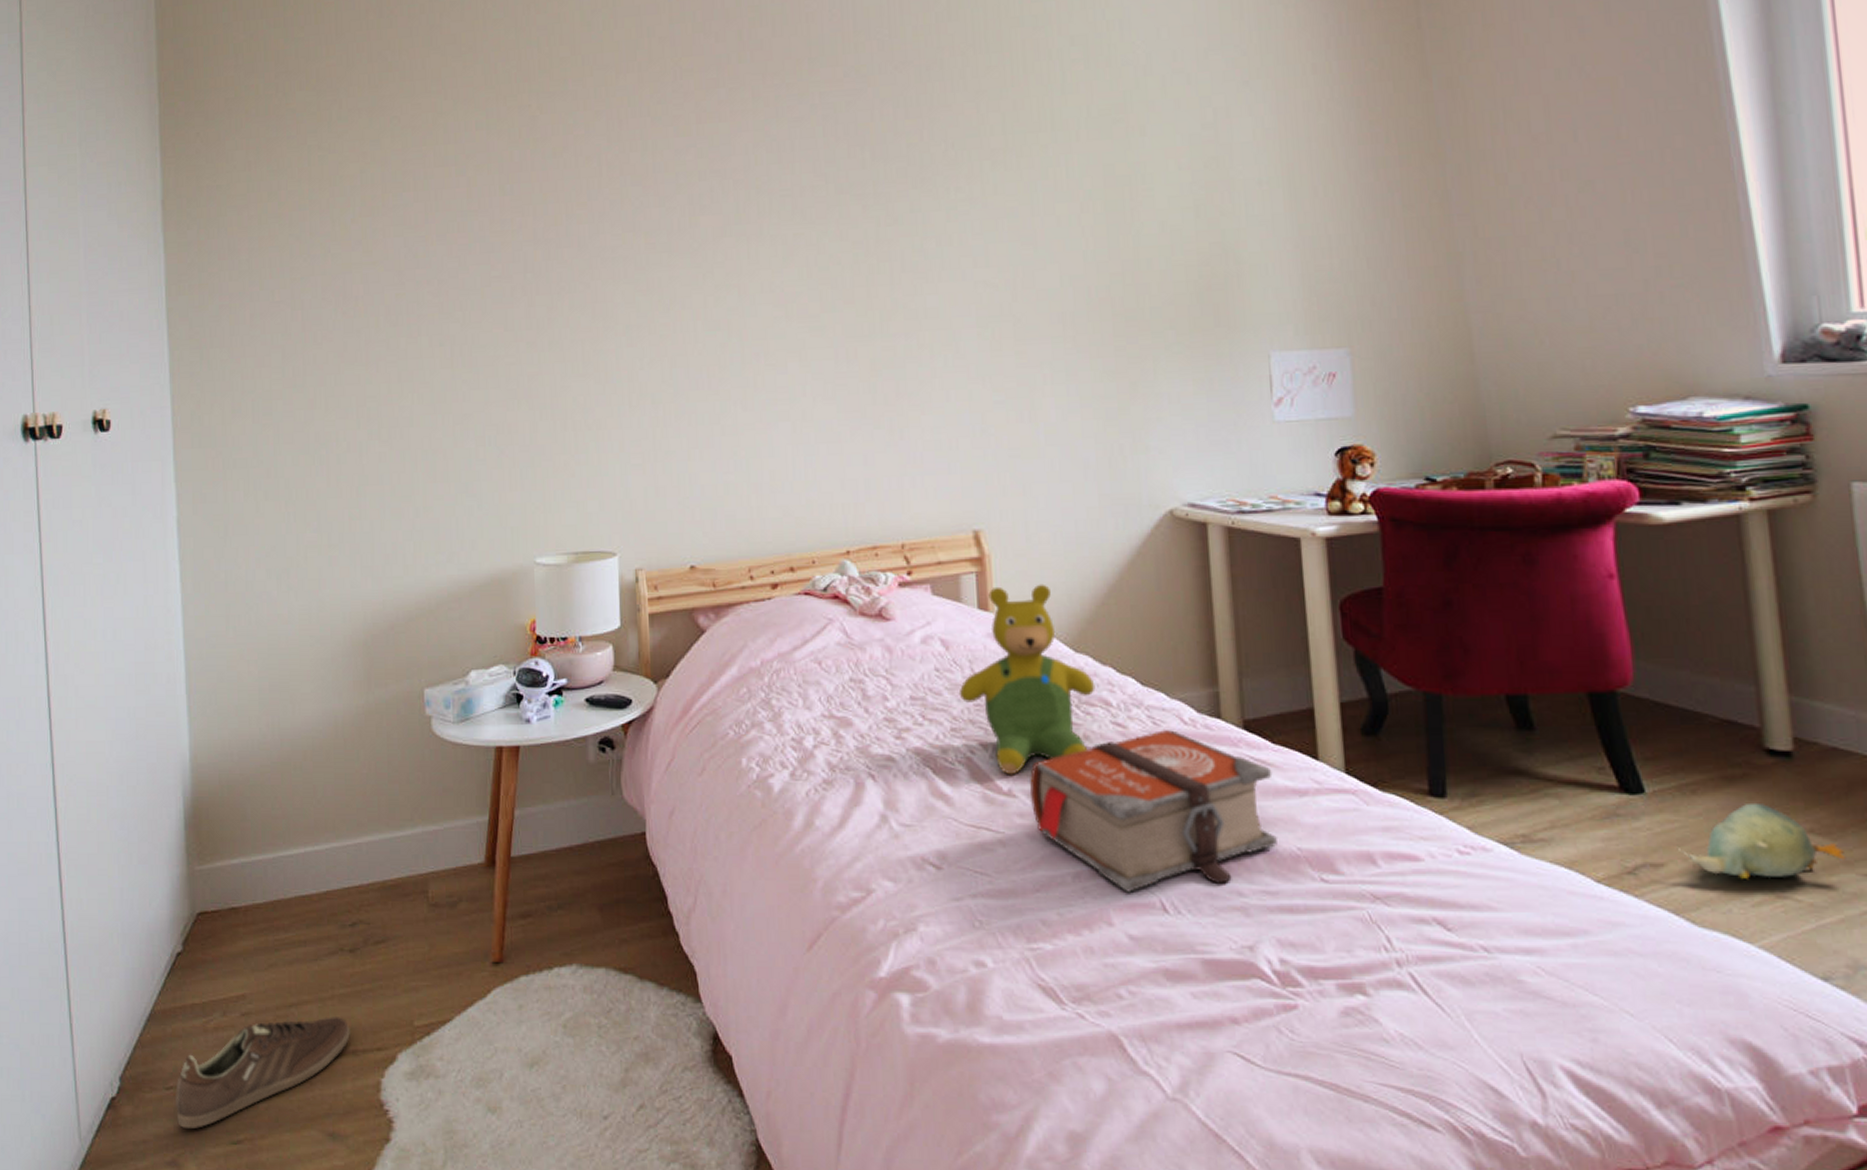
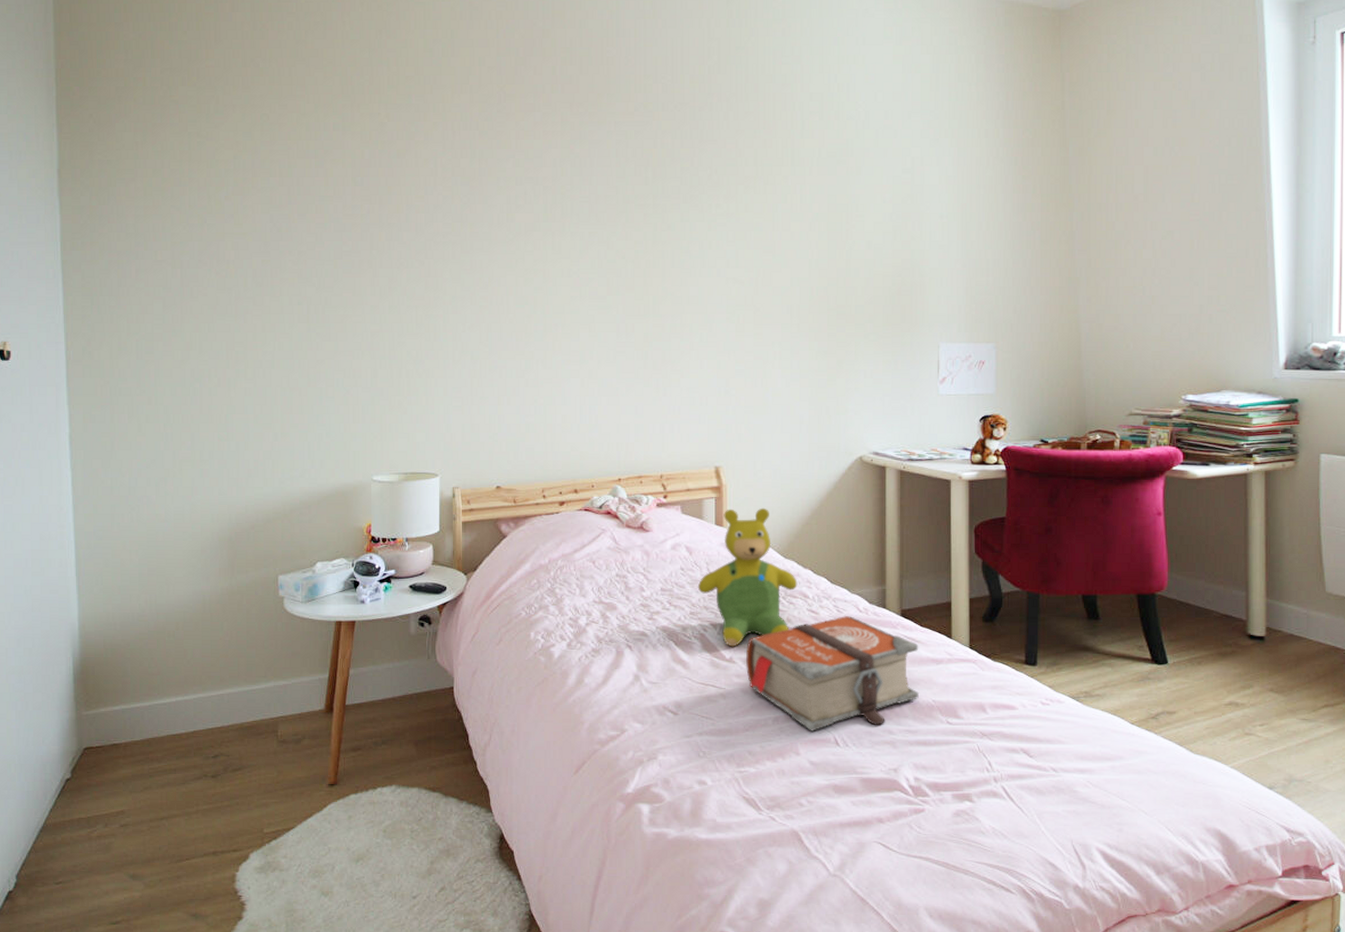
sneaker: present [174,1017,350,1130] -> none [63,826,211,914]
plush toy: present [1675,804,1846,879] -> none [1184,672,1292,722]

